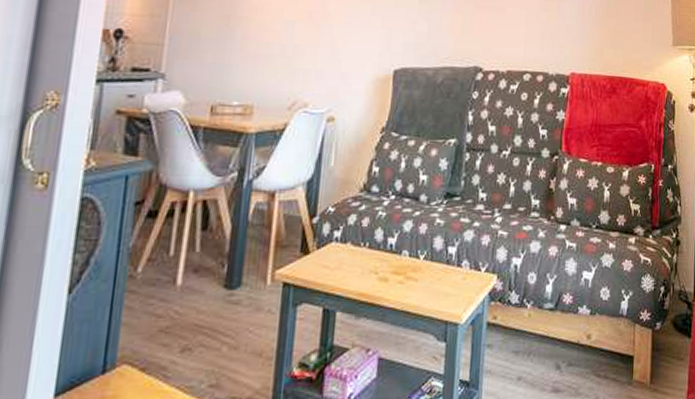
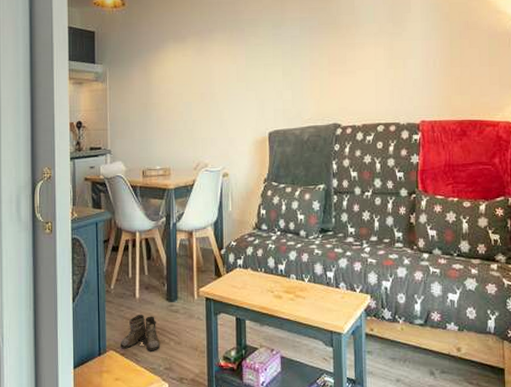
boots: none [141,309,213,362] -> present [121,315,164,351]

